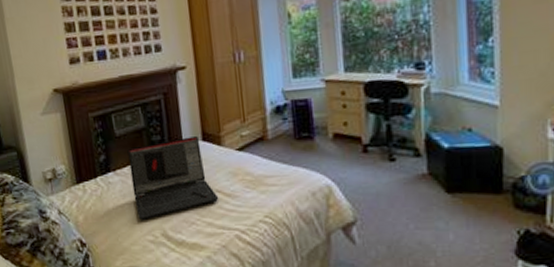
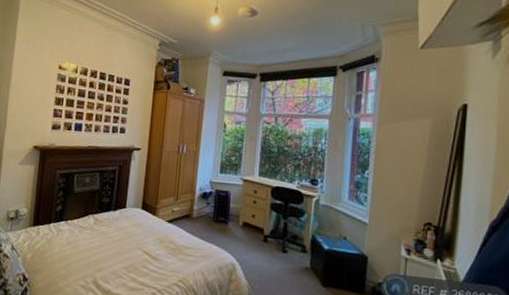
laptop: present [127,136,219,220] -> none [76,204,146,267]

